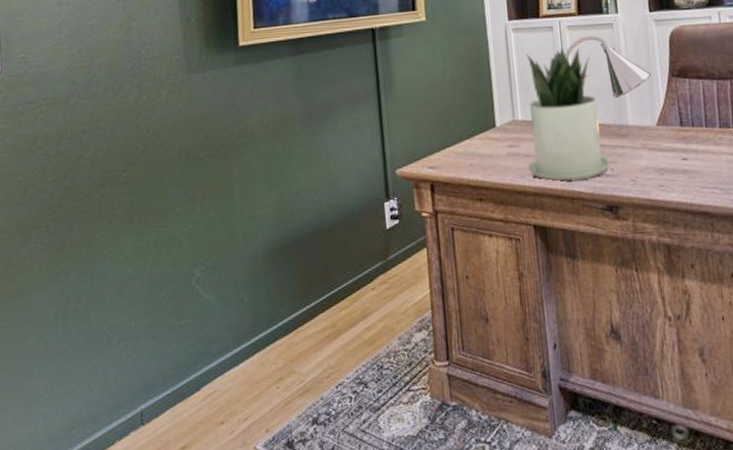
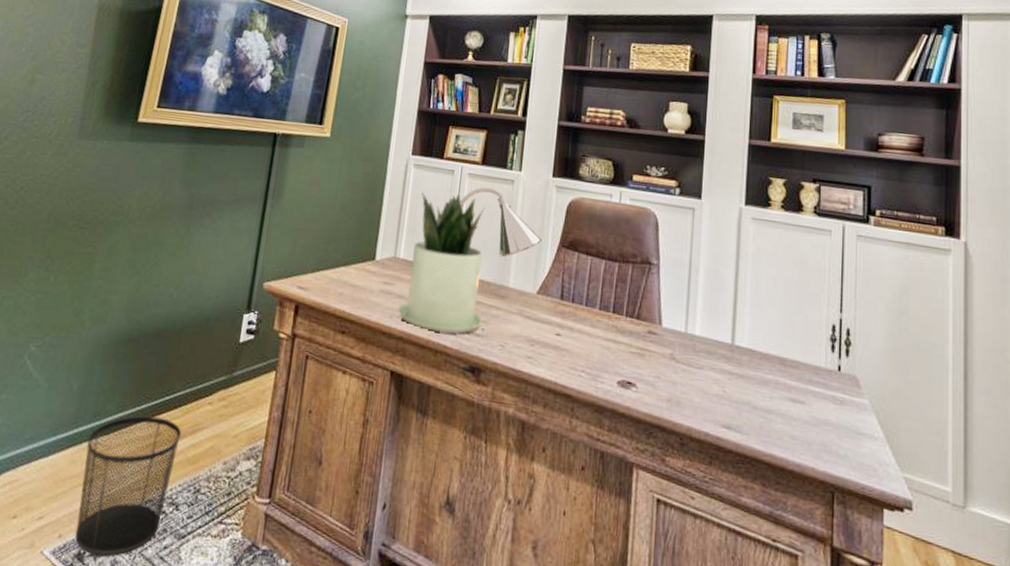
waste bin: none [269,310,355,440] -> present [75,415,182,556]

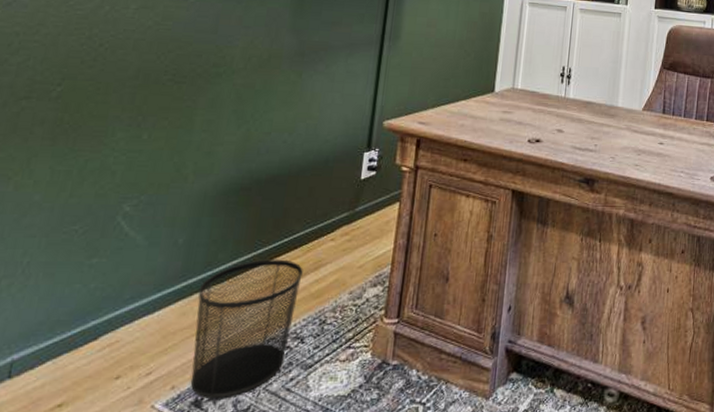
planter: present [398,192,485,334] -> none [518,28,596,152]
table lamp: present [460,187,543,258] -> none [572,20,647,81]

